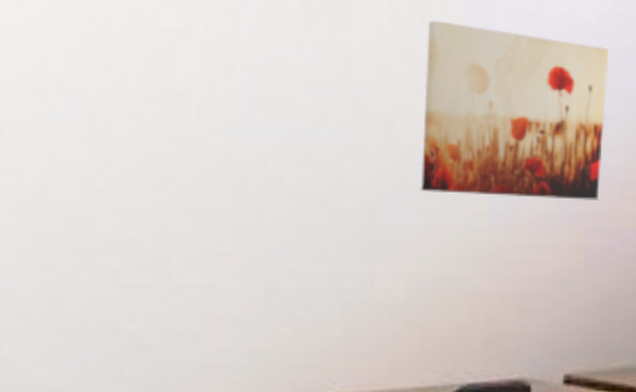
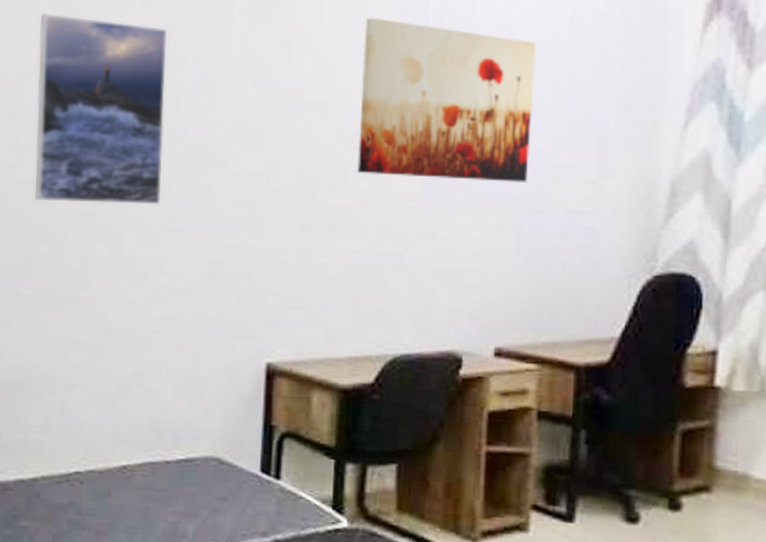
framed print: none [69,13,213,228] -> present [34,13,167,205]

